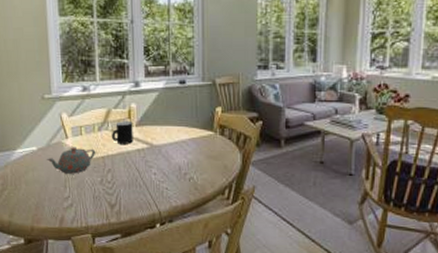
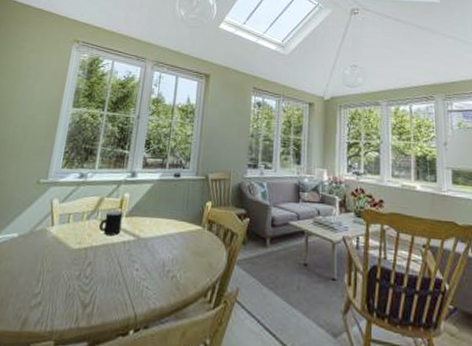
teapot: present [47,147,96,174] -> none [26,235,80,266]

